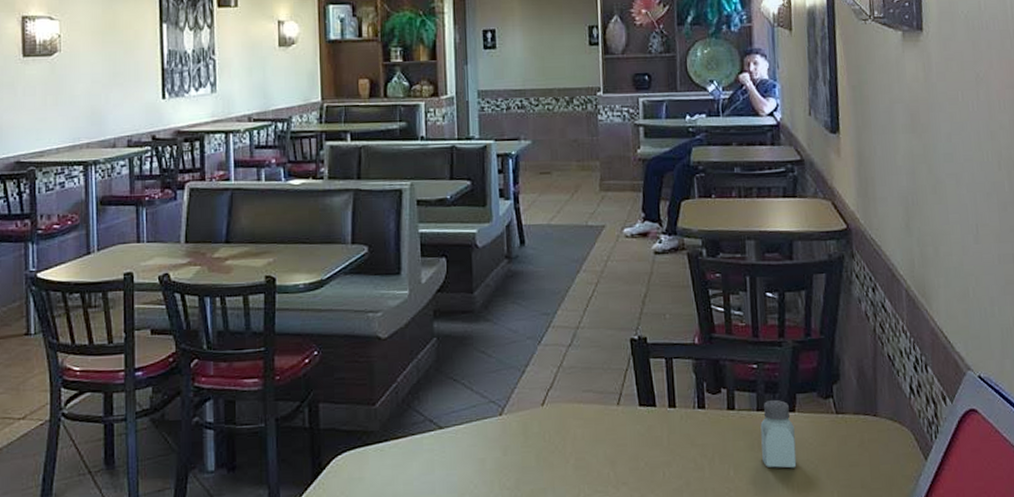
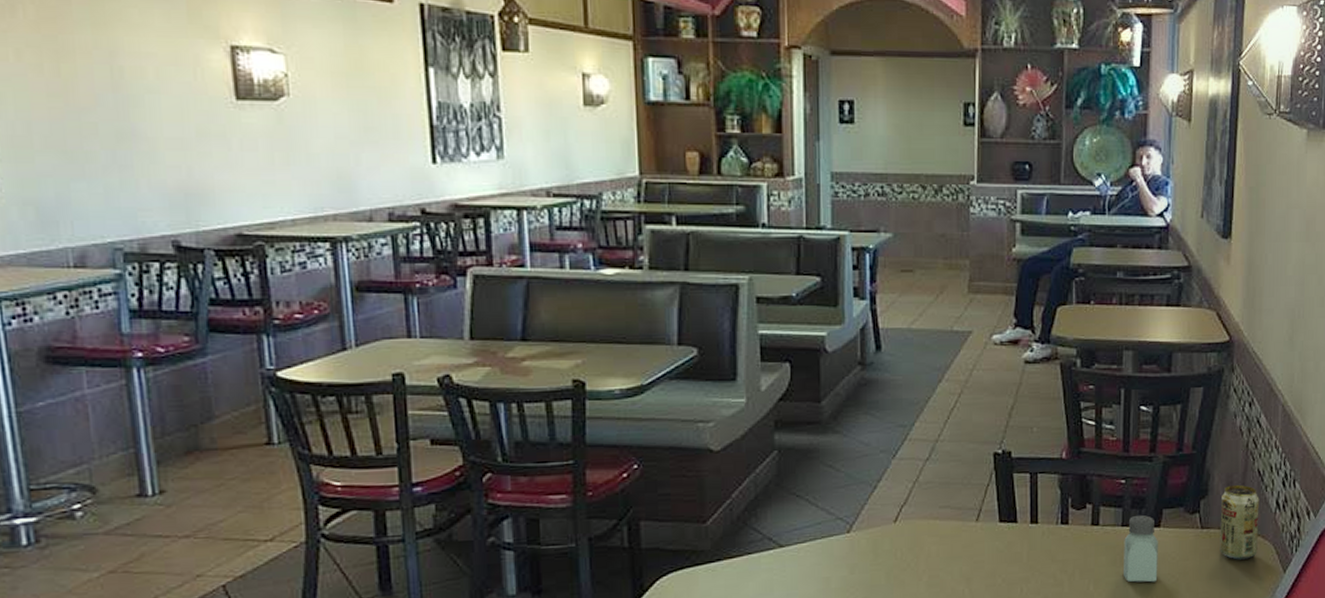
beverage can: none [853,369,896,447] -> present [1220,484,1259,560]

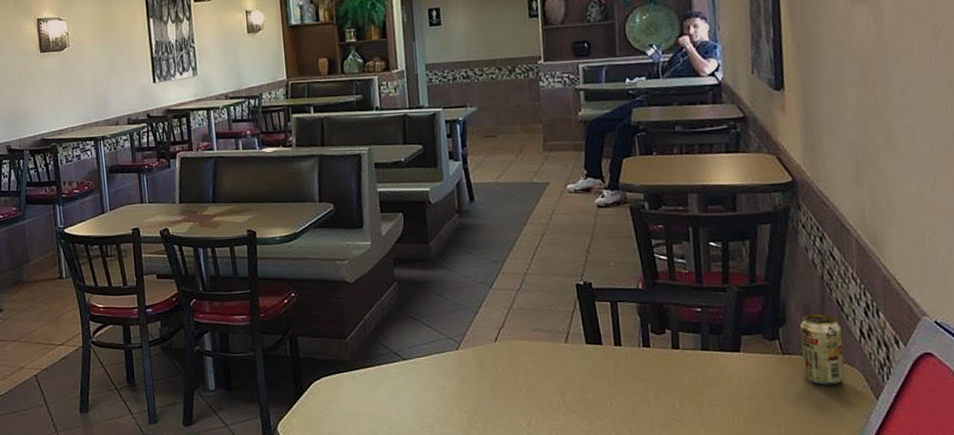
saltshaker: present [1124,515,1158,583] -> none [705,340,743,403]

